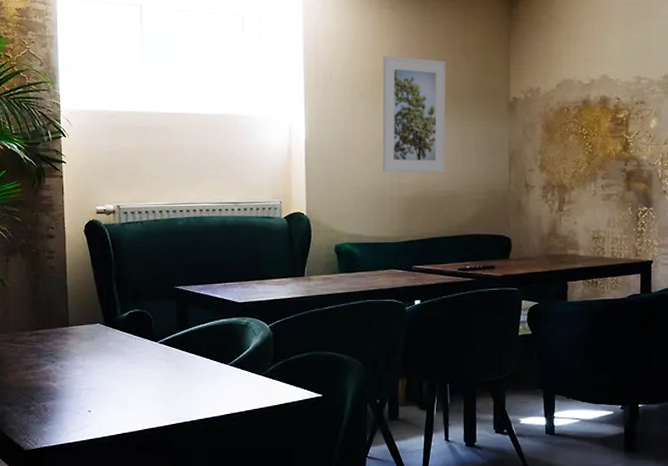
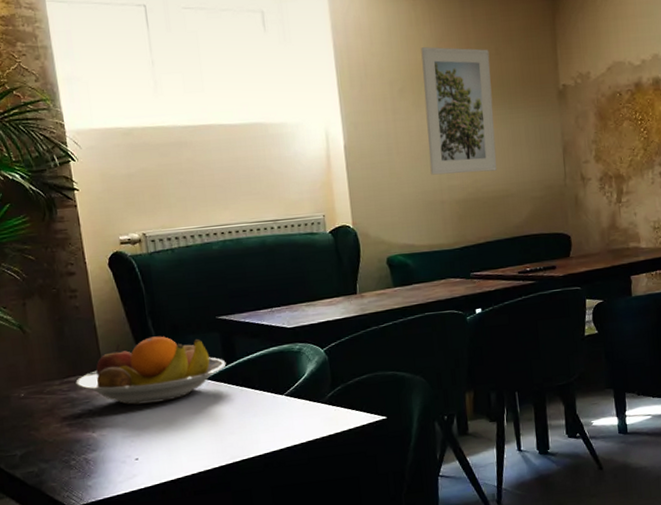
fruit bowl: none [43,299,179,361] -> present [75,336,226,405]

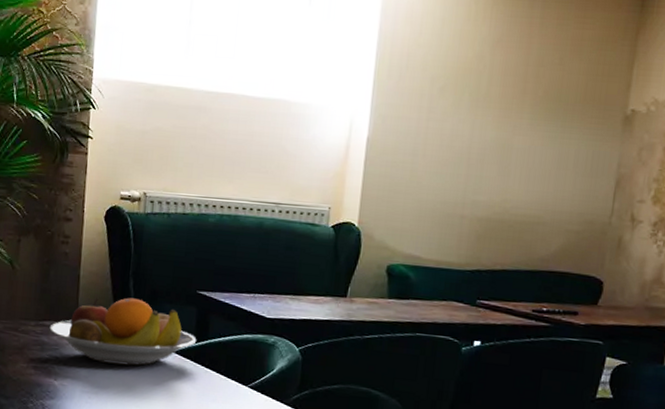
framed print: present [421,47,497,175] -> none [456,45,552,193]

